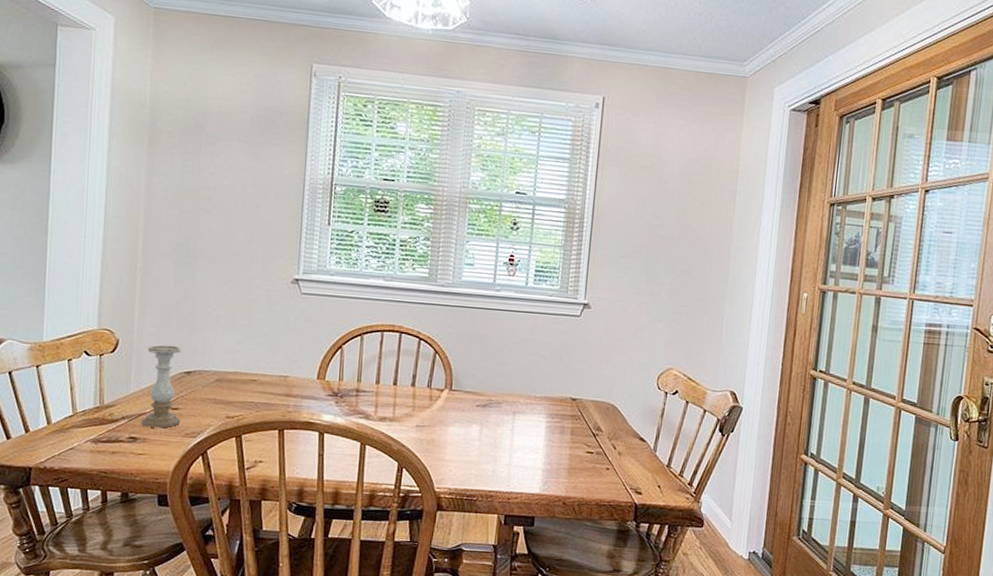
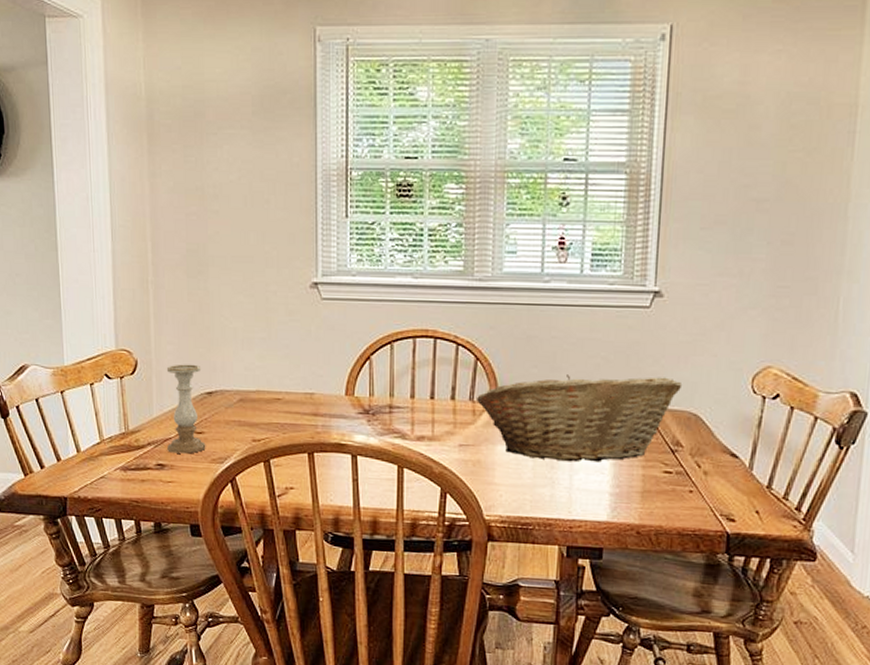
fruit basket: none [434,368,604,443] -> present [477,375,683,462]

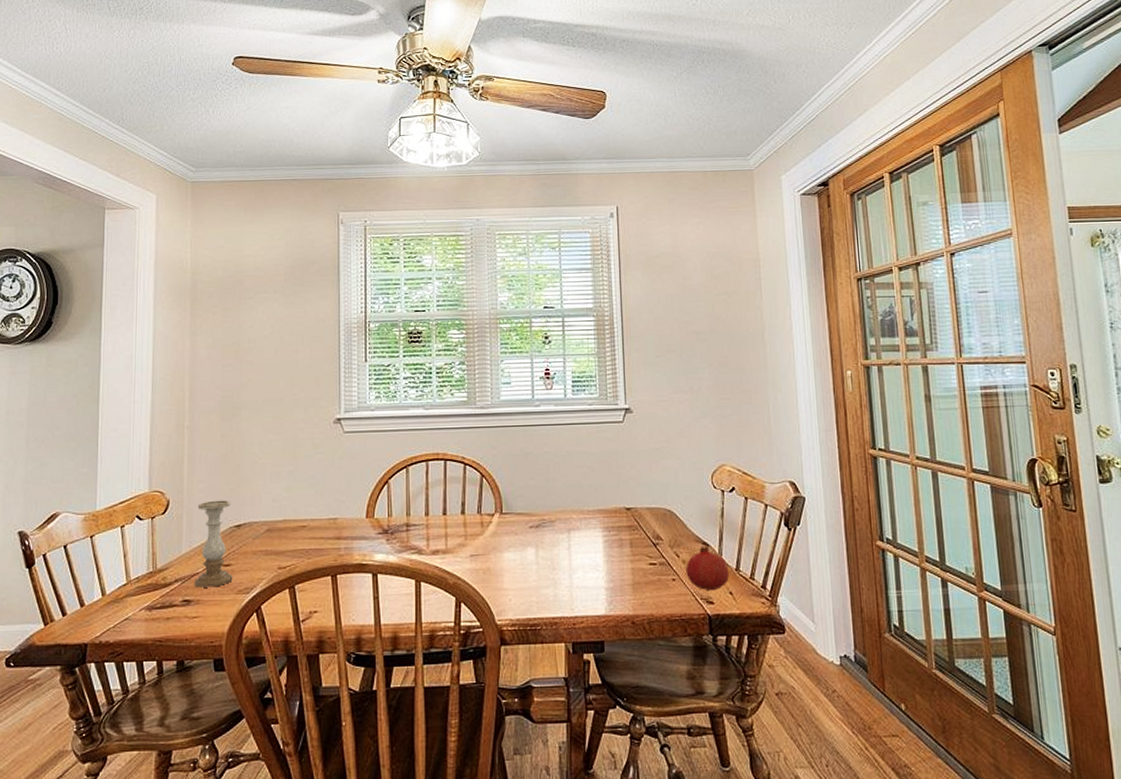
fruit basket: present [477,375,683,462] -> none [484,480,656,563]
fruit: none [706,456,759,508] -> present [686,544,729,591]

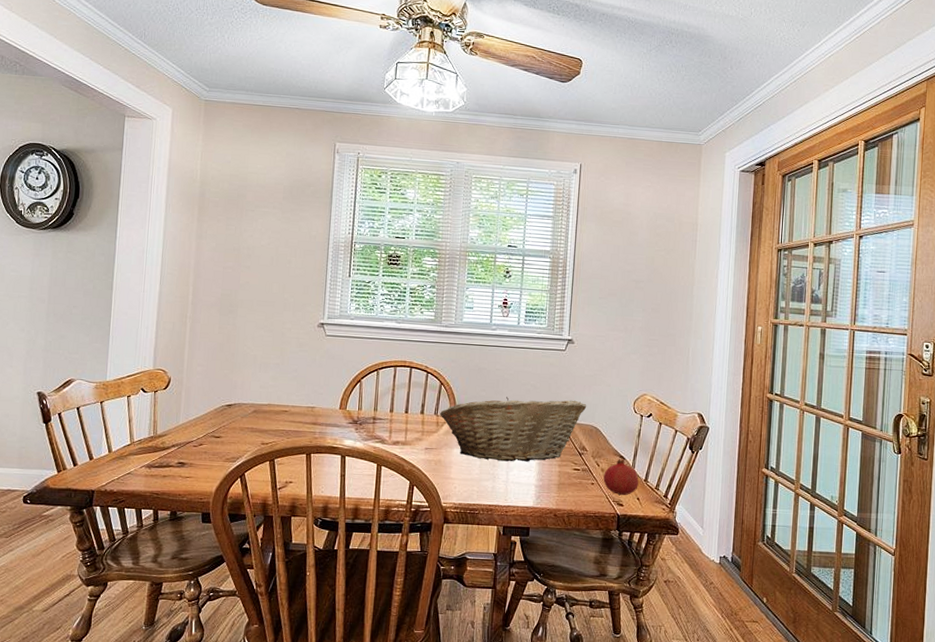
candle holder: present [194,500,233,588] -> none [189,382,224,454]
fruit basket: none [484,480,656,563] -> present [440,397,587,462]

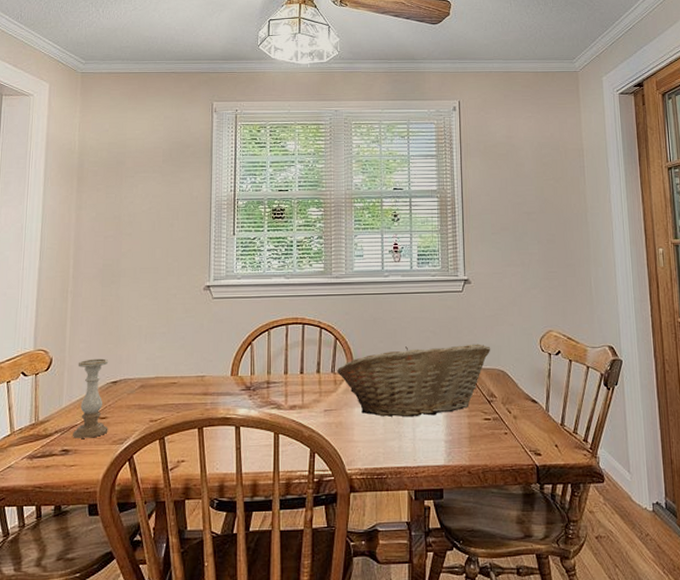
candle holder: none [189,382,224,454] -> present [73,358,109,439]
fruit: present [603,458,639,496] -> none [516,402,555,444]

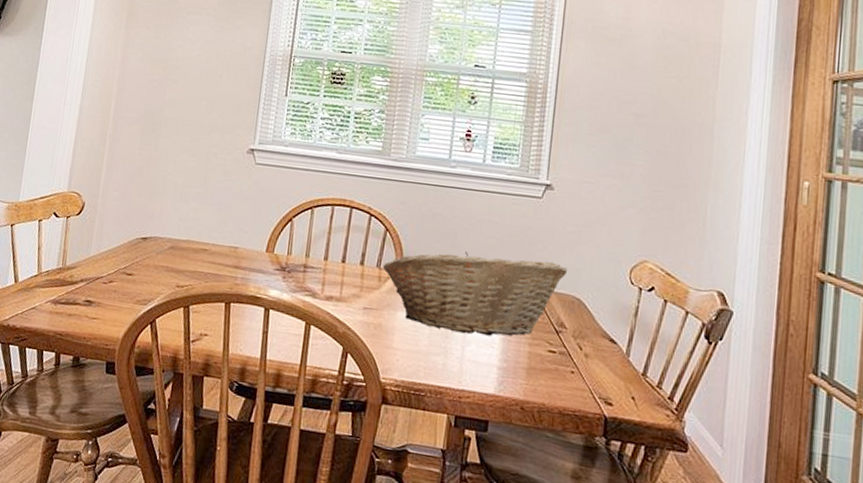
candle holder: present [73,358,109,439] -> none [97,209,141,293]

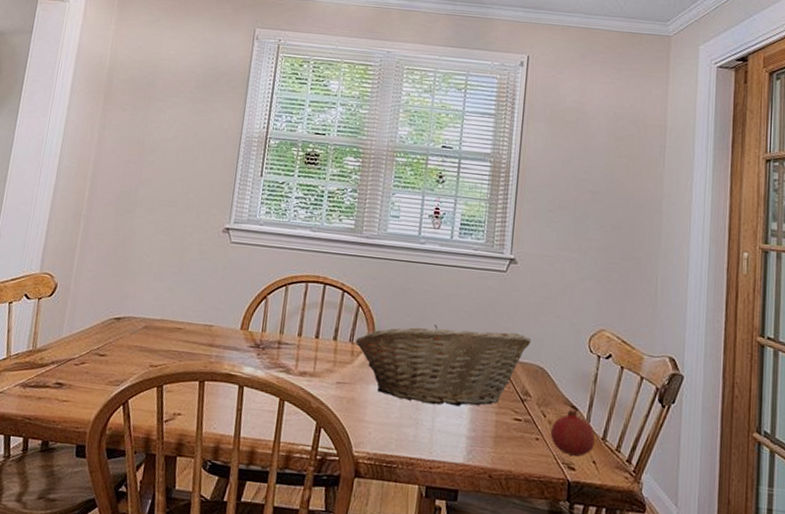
fruit: none [587,342,635,392] -> present [550,409,595,457]

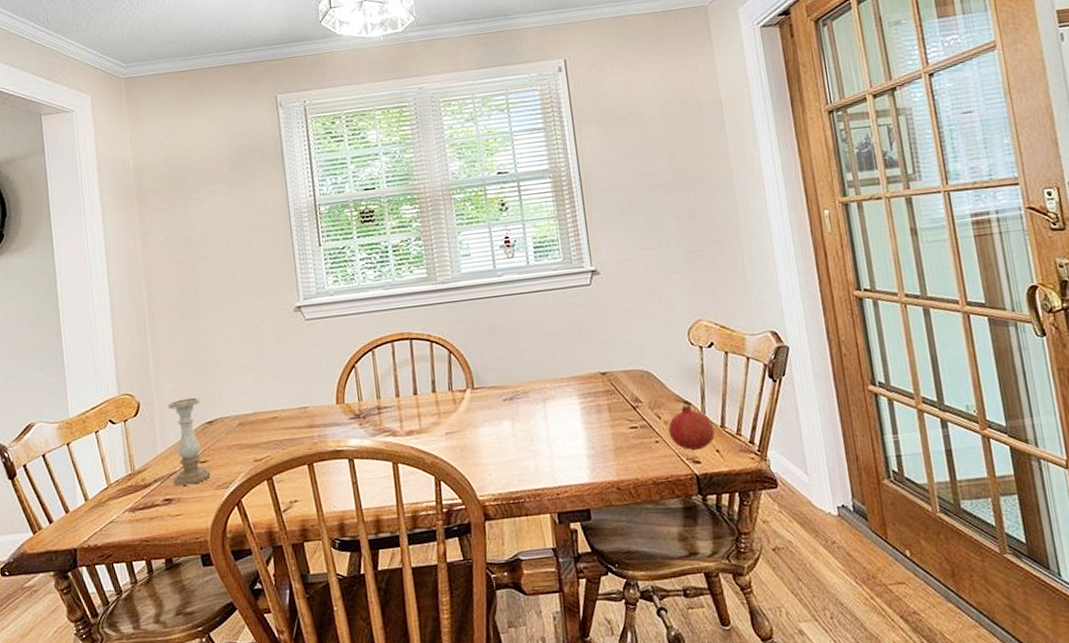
candle holder: none [69,290,115,375] -> present [167,397,211,486]
fruit basket: present [356,325,532,407] -> none [455,342,631,435]

